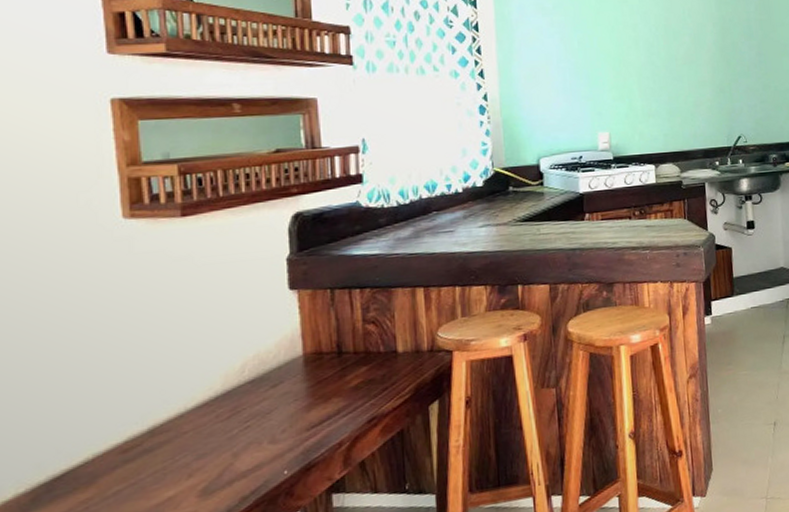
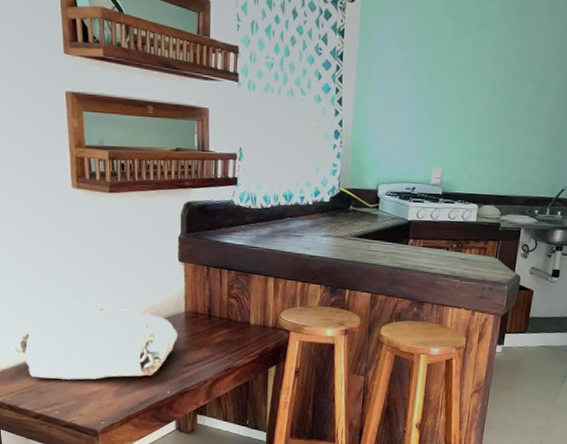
bag: none [19,365,295,501] -> present [10,299,178,380]

